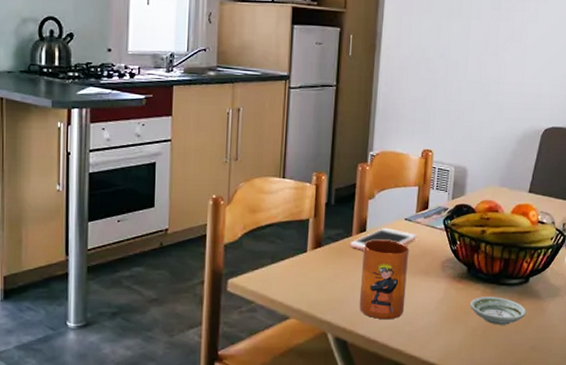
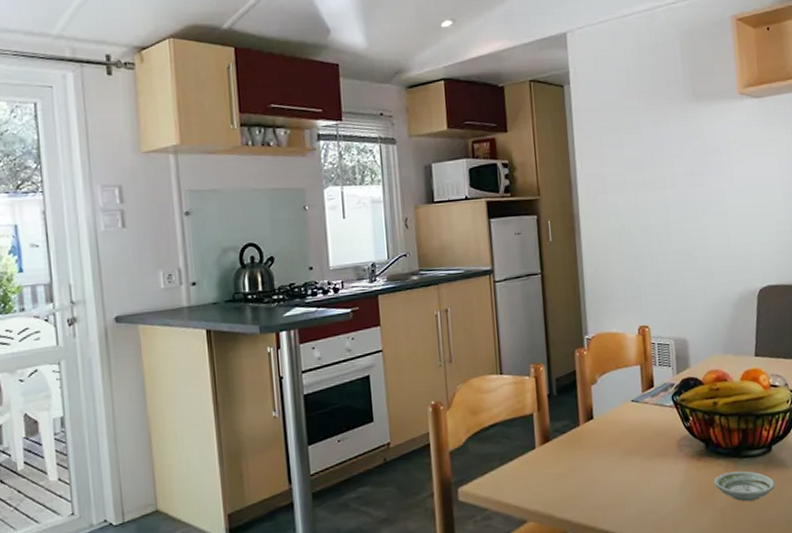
cell phone: present [350,227,417,250] -> none [579,412,647,440]
mug: present [359,239,410,320] -> none [593,425,646,511]

